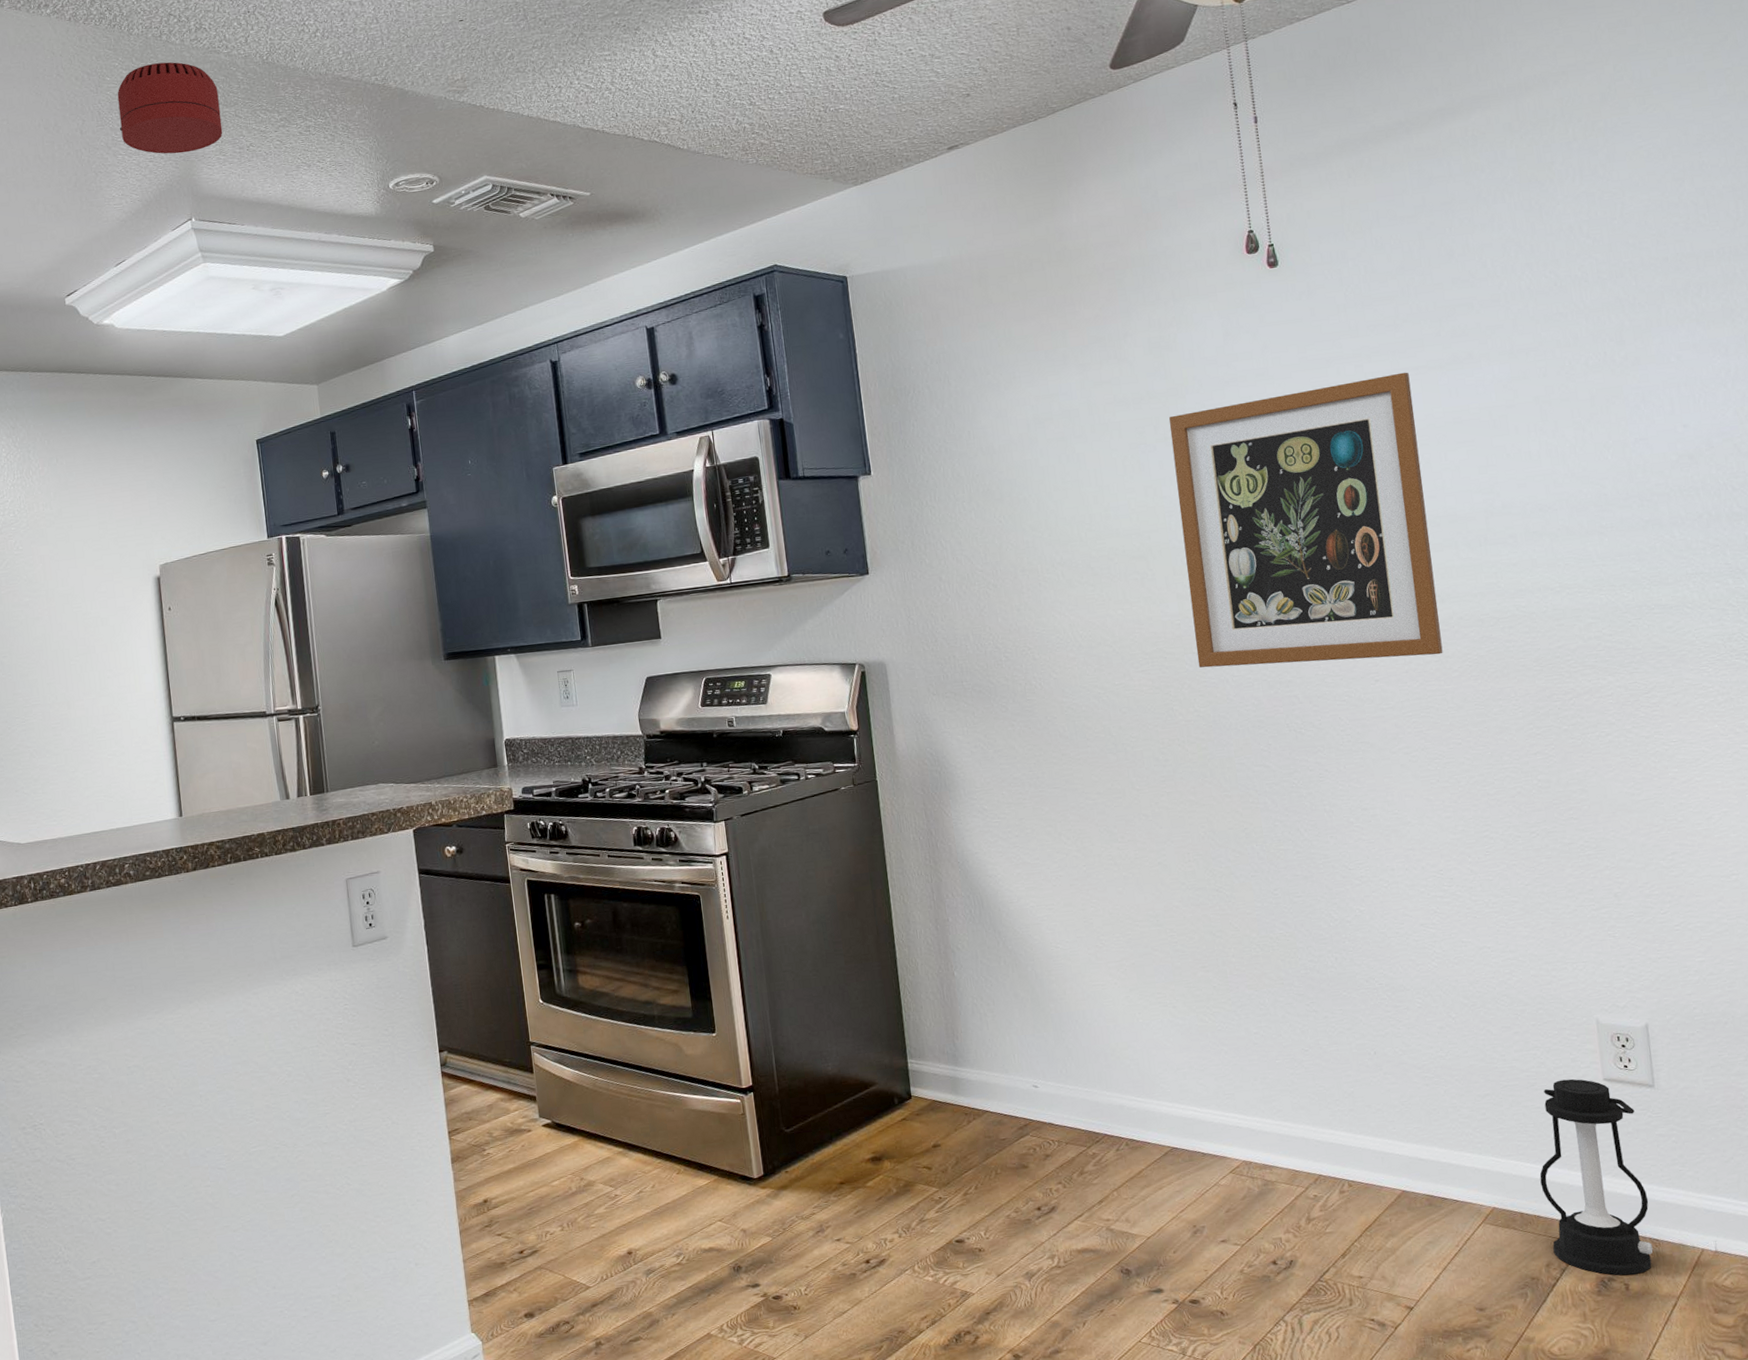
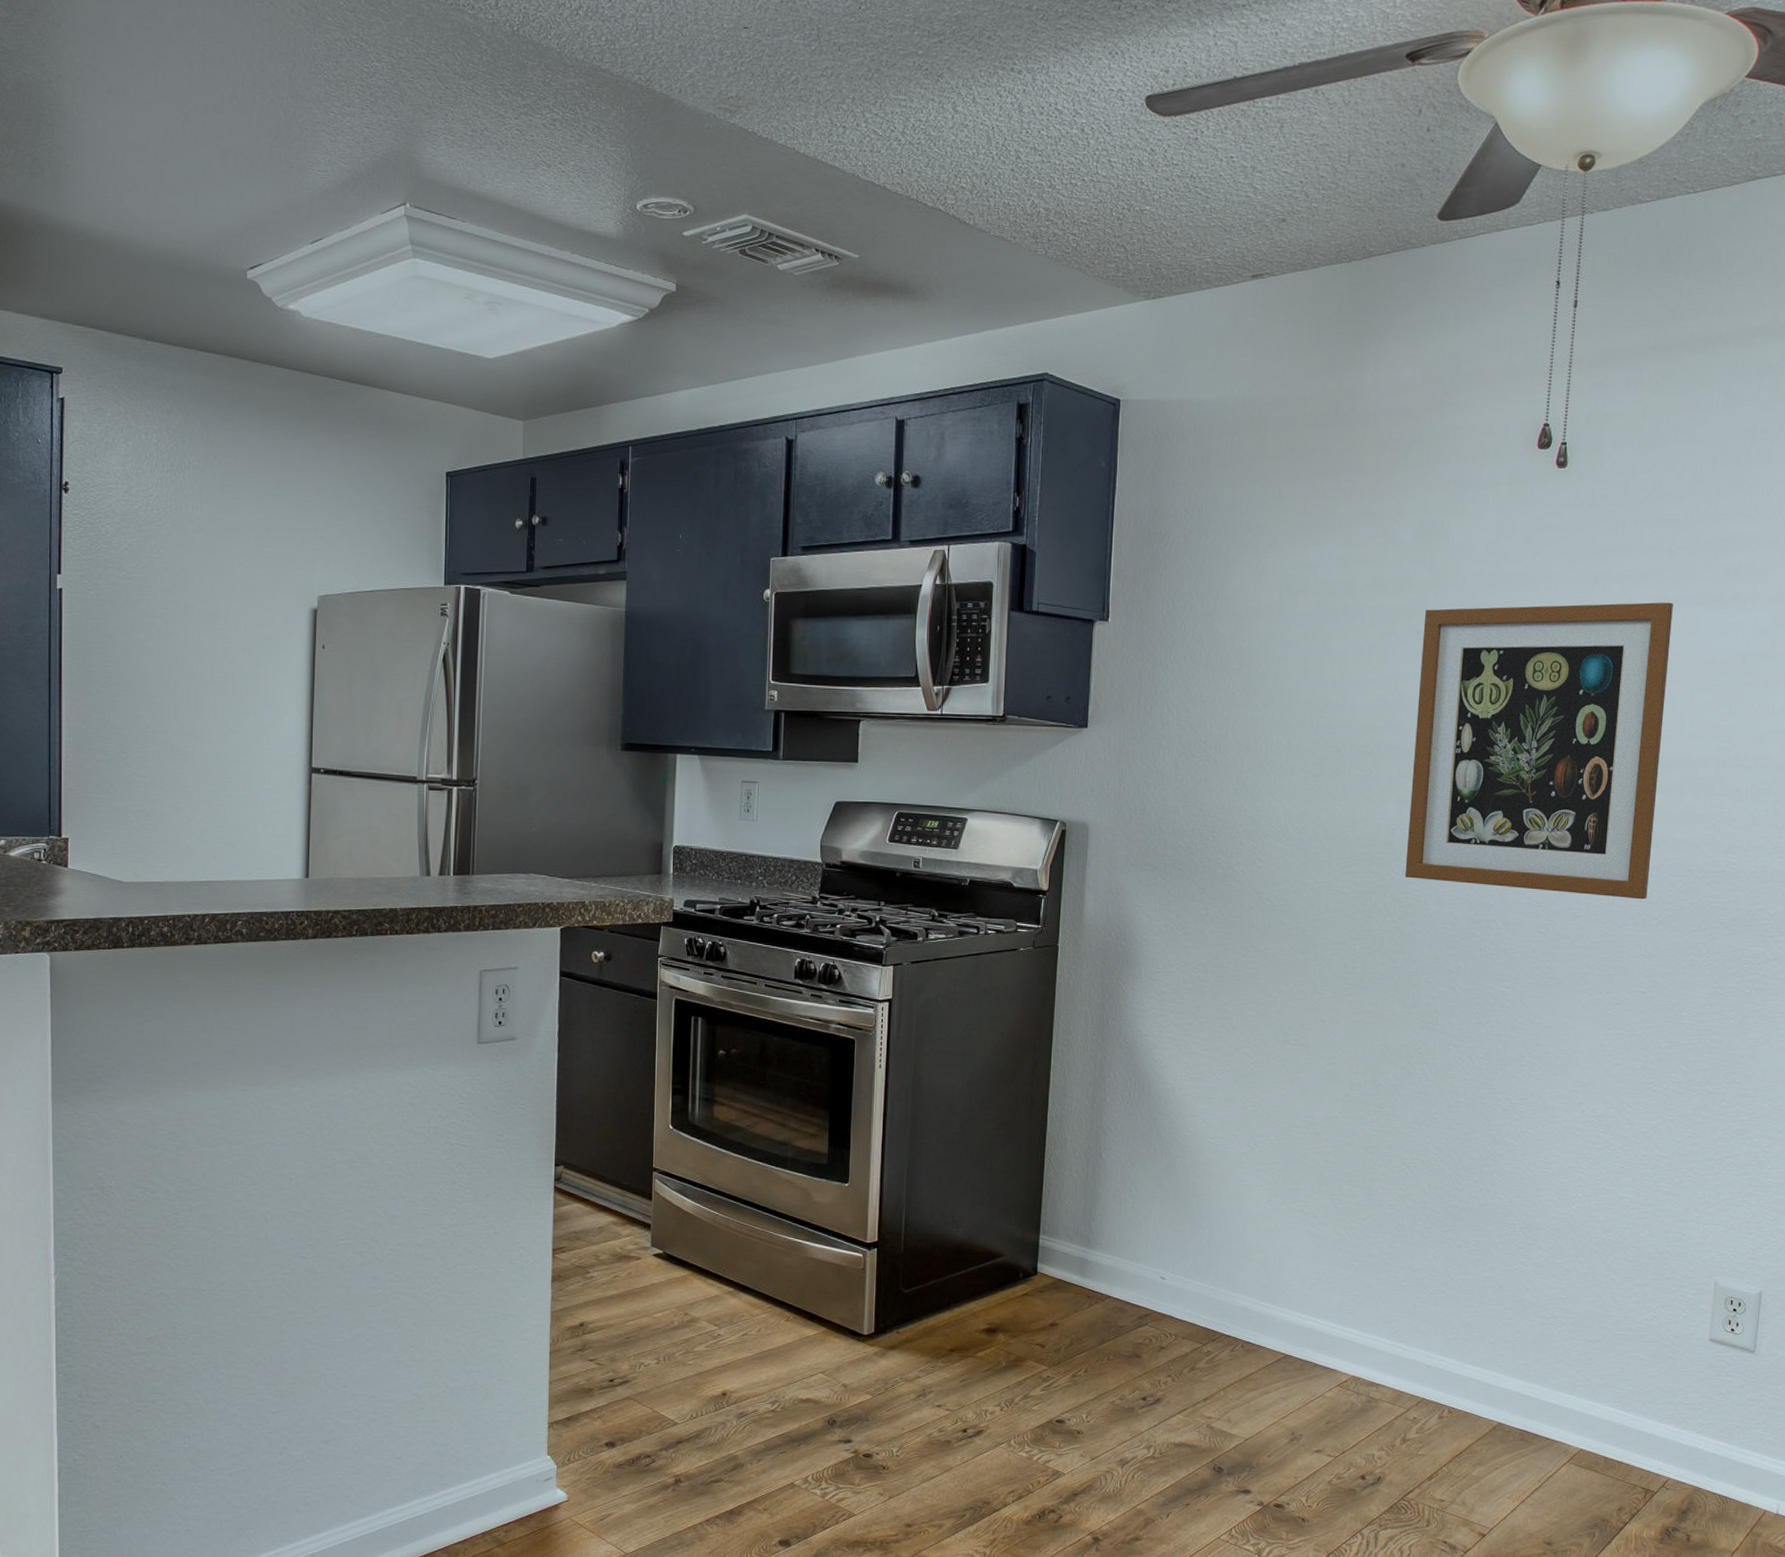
smoke detector: present [117,62,223,154] -> none [336,10,456,125]
lantern: present [1539,1078,1653,1276] -> none [1628,1335,1732,1527]

